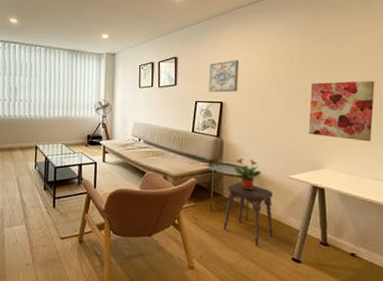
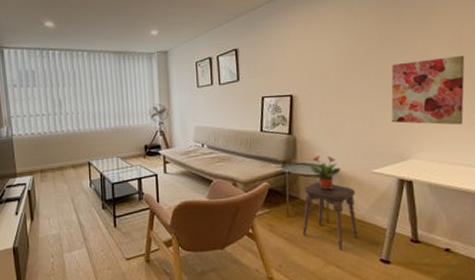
wall art: present [208,60,239,93] -> none [275,46,309,85]

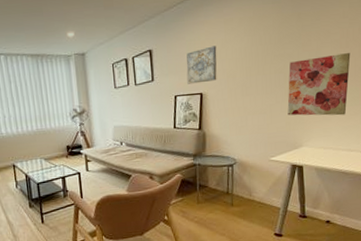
wall art: none [275,46,309,85] -> present [186,46,217,84]
stool: present [302,182,358,250] -> none [210,171,257,229]
potted plant: present [309,155,341,190] -> none [217,147,244,178]

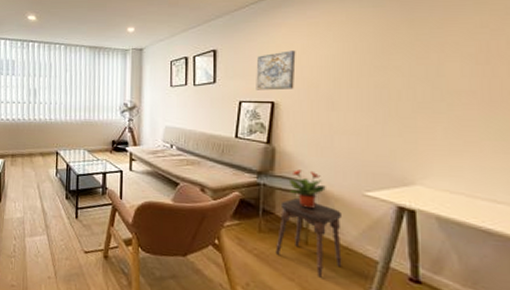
stool: none [210,171,257,229] -> present [276,198,342,278]
potted plant: none [217,147,244,178] -> present [288,169,326,209]
wall art: present [287,53,351,116] -> none [392,72,494,152]

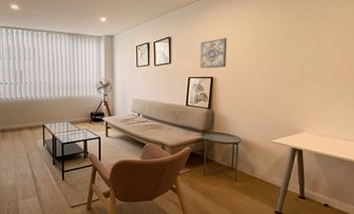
stool: present [276,198,342,278] -> none [215,148,258,203]
potted plant: present [288,169,326,209] -> none [223,127,248,155]

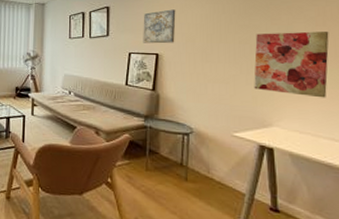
wall art: none [289,53,347,107] -> present [254,31,329,98]

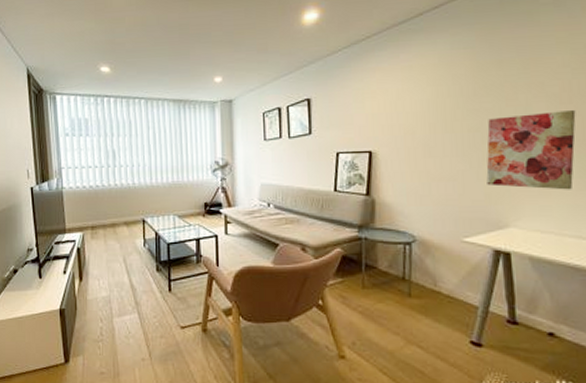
wall art: present [143,9,176,44] -> none [352,96,392,140]

